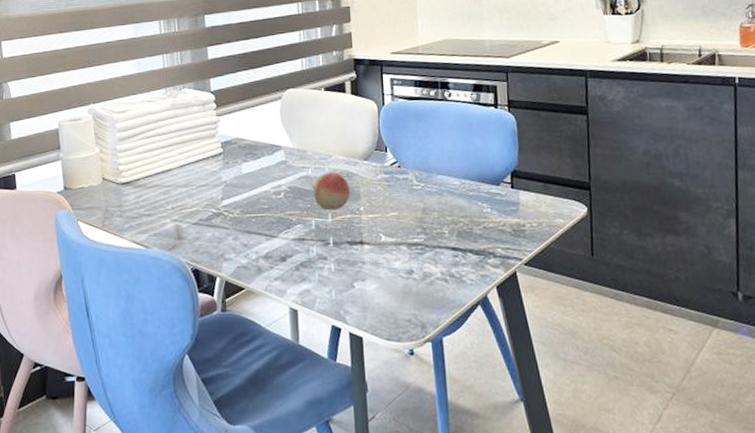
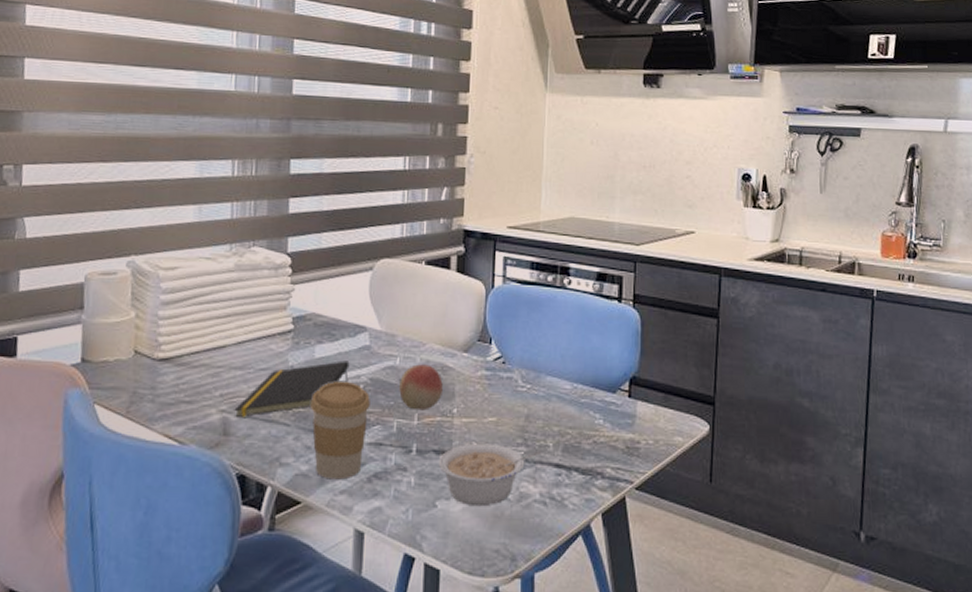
notepad: none [184,174,272,224] -> present [234,360,350,417]
coffee cup: none [243,190,291,270] -> present [311,380,370,480]
legume: none [352,234,439,286] -> present [438,443,542,507]

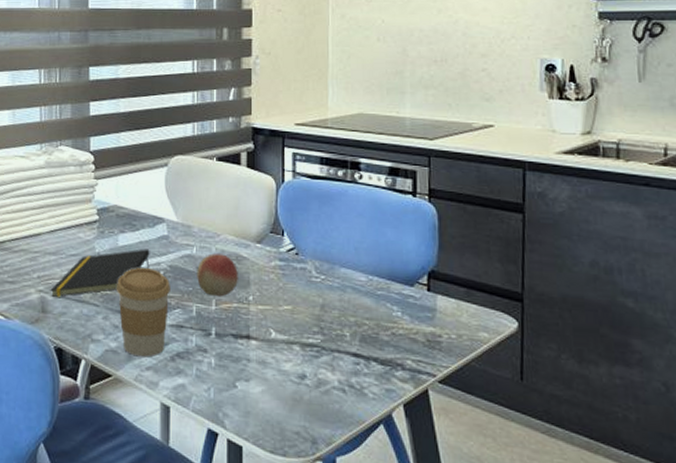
legume: present [438,443,542,507] -> none [237,329,339,390]

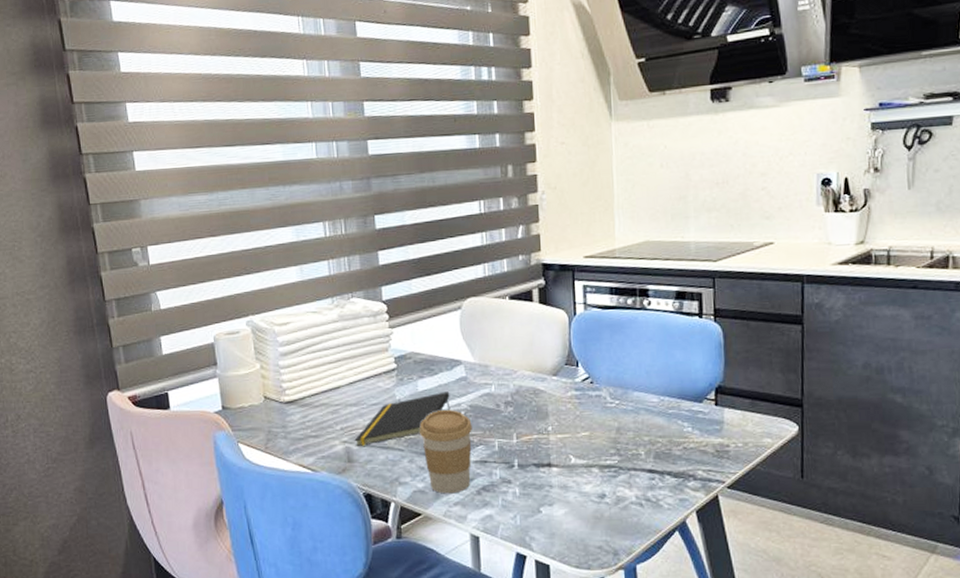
fruit: present [197,253,238,297] -> none [496,389,537,430]

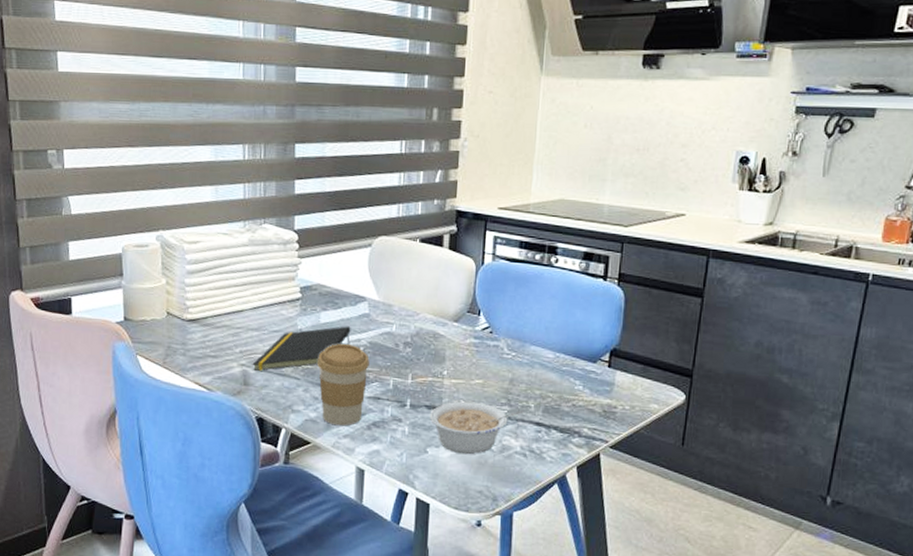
legume: none [539,455,634,511] -> present [429,401,524,455]

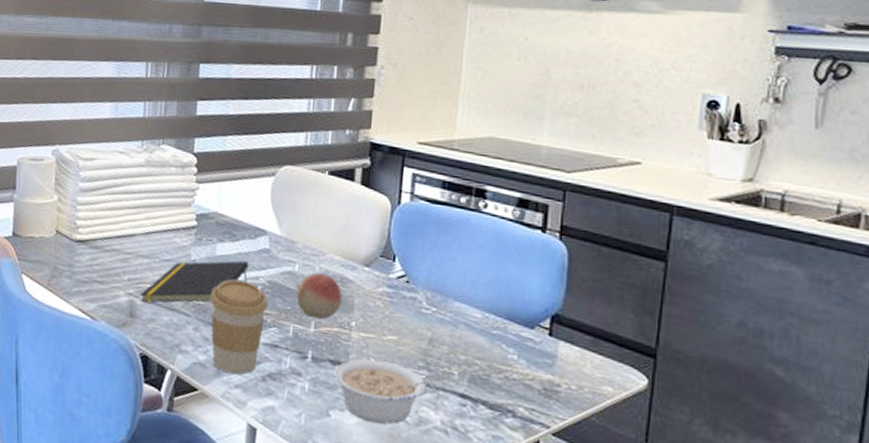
fruit: none [395,331,435,372] -> present [297,273,342,320]

